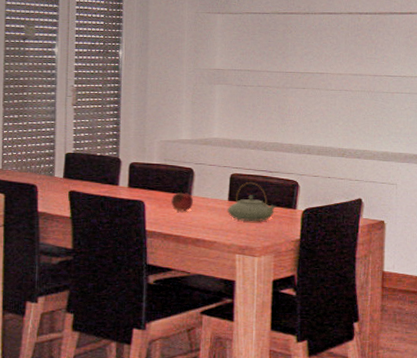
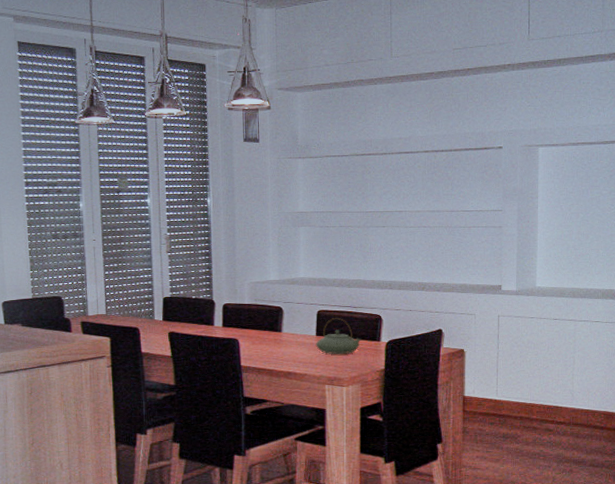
fruit: present [171,191,194,212] -> none [263,329,284,348]

